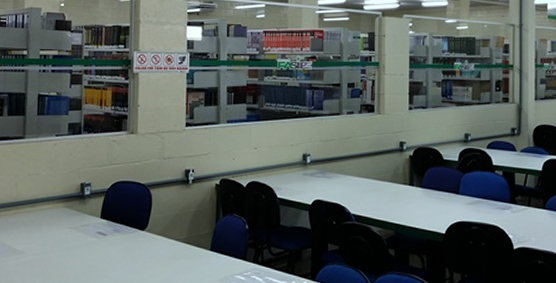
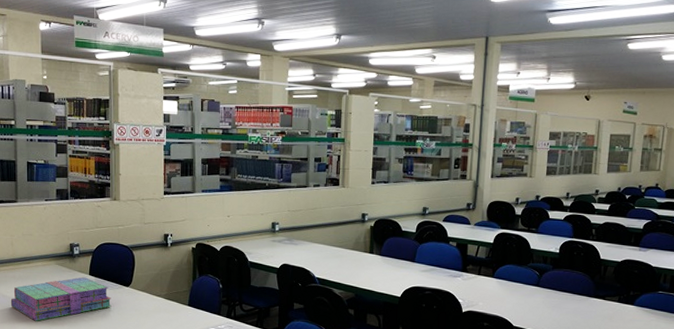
books: none [10,220,125,273] -> present [10,277,112,321]

